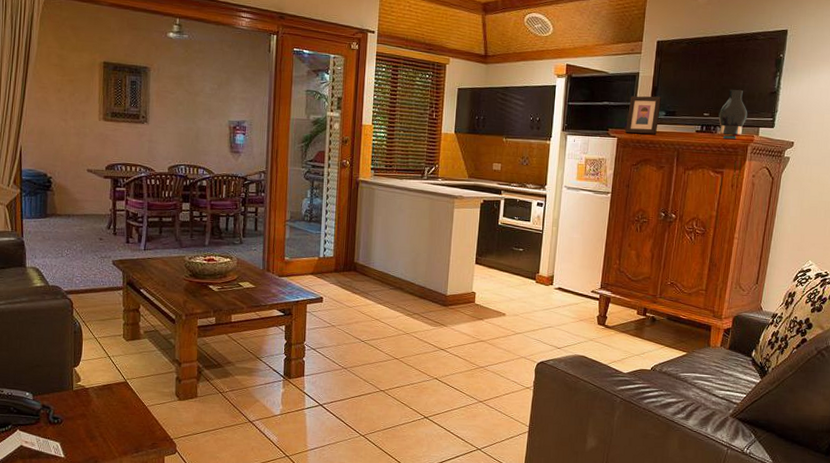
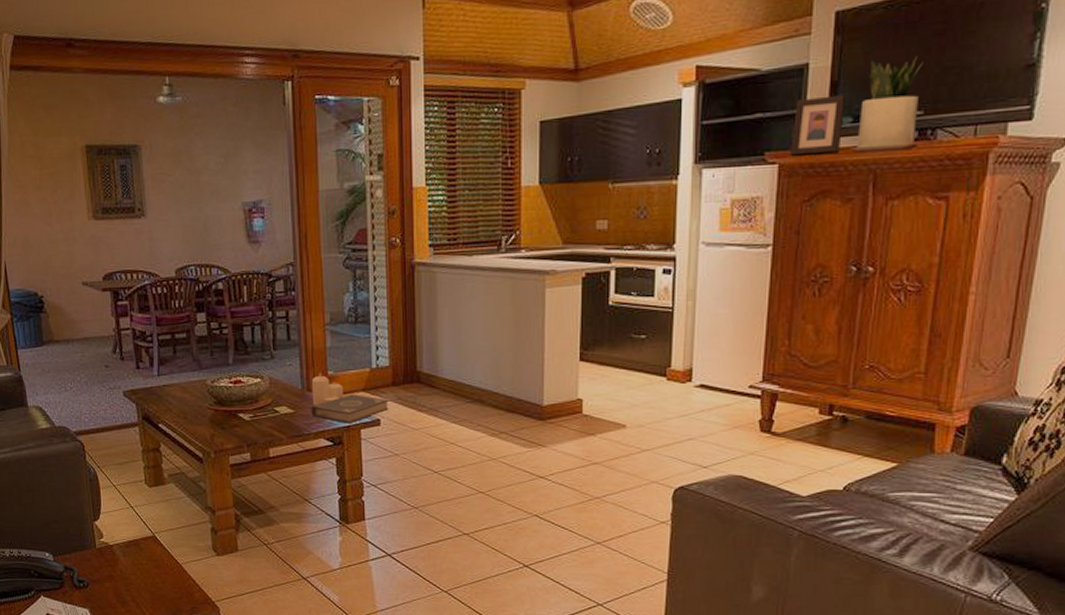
book: none [268,276,331,299] -> present [311,394,389,424]
candle: none [271,257,296,284] -> present [311,372,344,406]
planter: none [664,76,710,139] -> present [852,56,924,154]
vase: present [718,89,748,140] -> none [939,67,988,147]

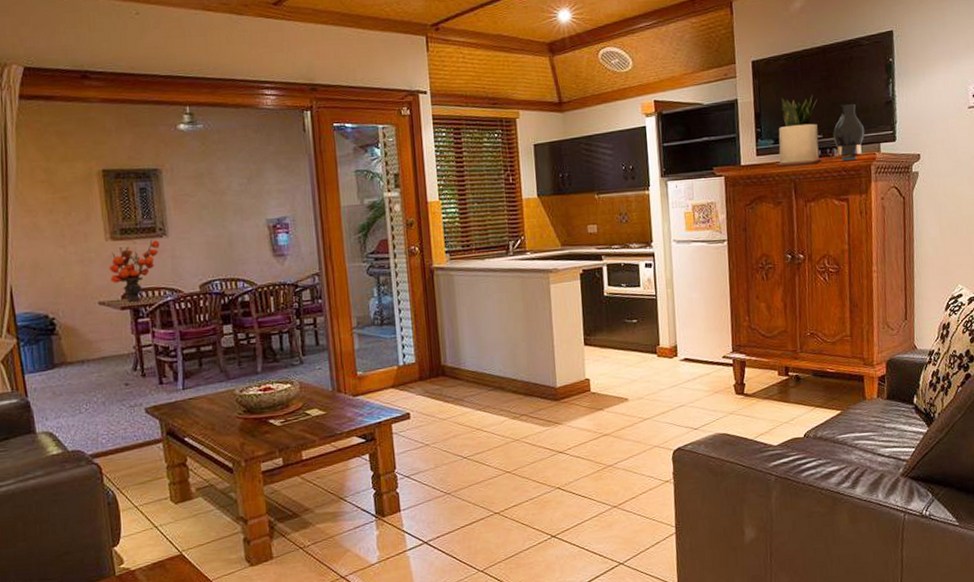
bouquet: none [91,217,139,284] -> present [109,237,160,302]
candle: present [311,372,344,406] -> none [341,373,374,406]
book: present [311,394,389,424] -> none [342,391,418,420]
picture frame: present [791,94,847,157] -> none [731,123,768,171]
vase: none [939,67,988,147] -> present [832,103,865,162]

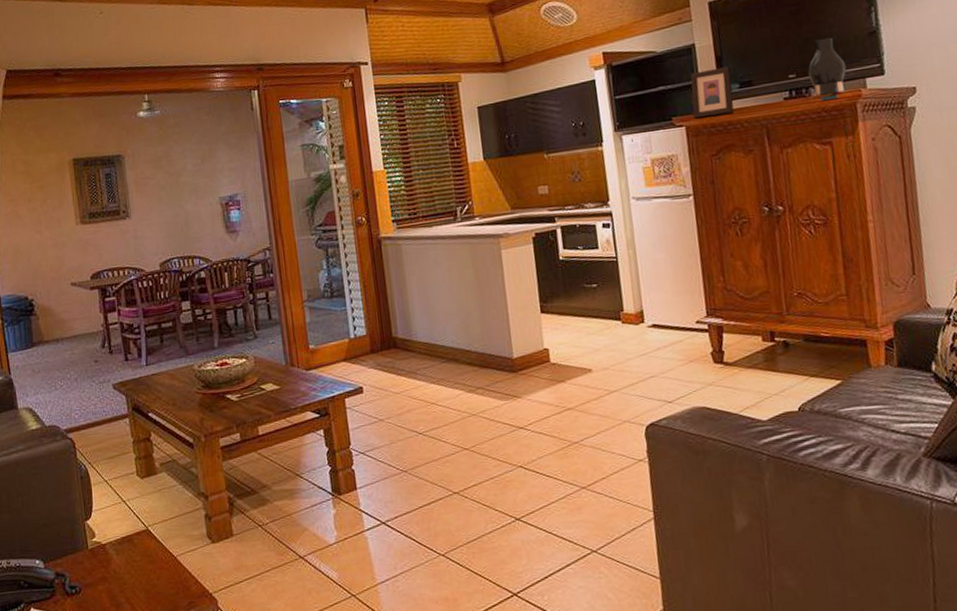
bouquet: present [109,237,160,302] -> none [79,220,124,282]
picture frame: none [731,123,768,171] -> present [690,66,734,120]
planter: present [776,95,823,168] -> none [743,32,798,113]

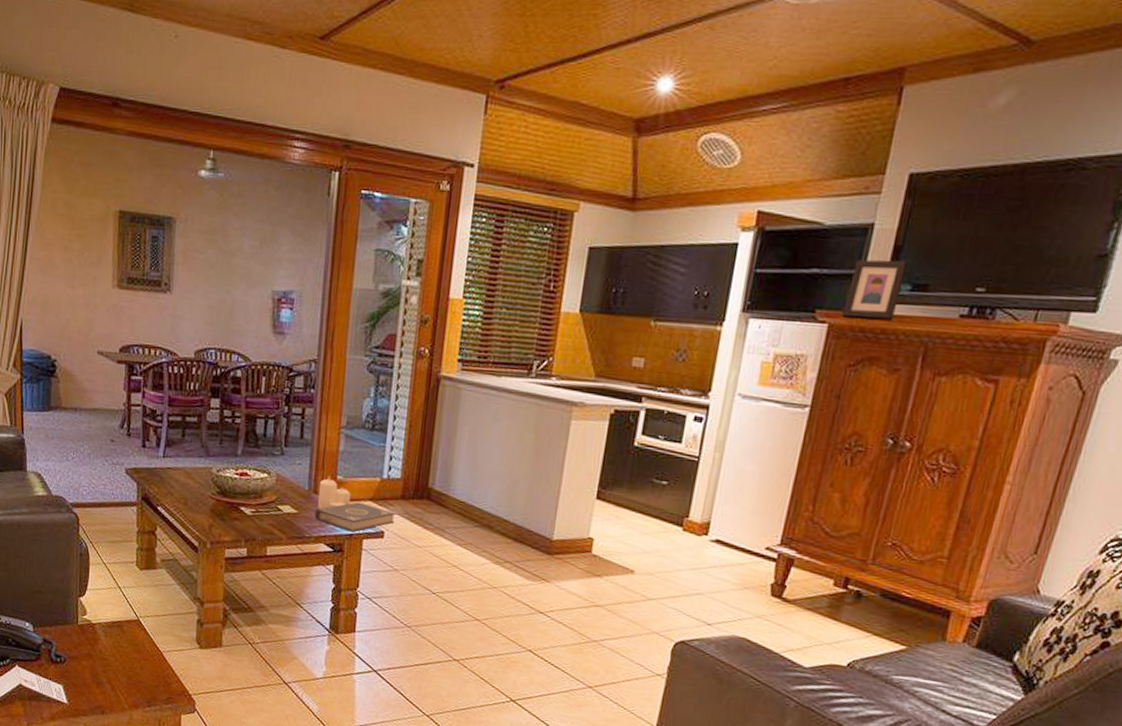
candle: none [294,347,326,381] -> present [318,475,351,510]
book: none [295,364,370,395] -> present [314,502,396,532]
vase: present [807,37,847,102] -> none [997,249,1054,331]

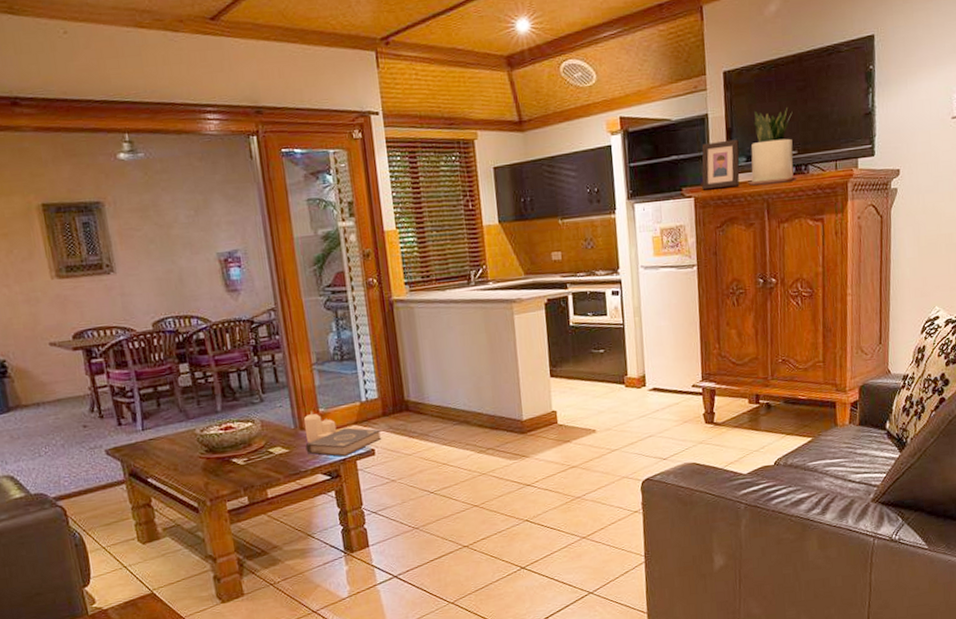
planter: none [906,228,993,328] -> present [748,107,798,187]

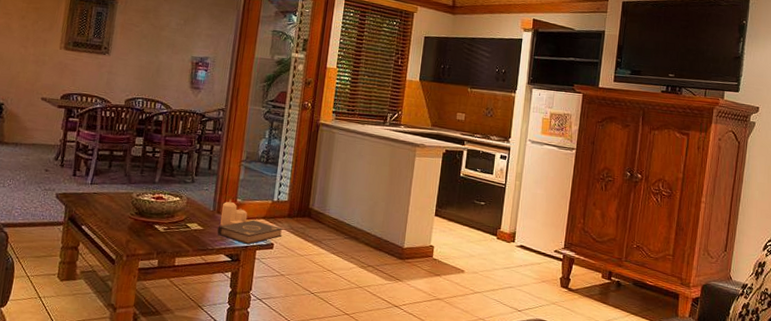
picture frame: present [701,139,740,192] -> none [591,53,628,93]
planter: present [748,107,798,187] -> none [630,36,675,99]

